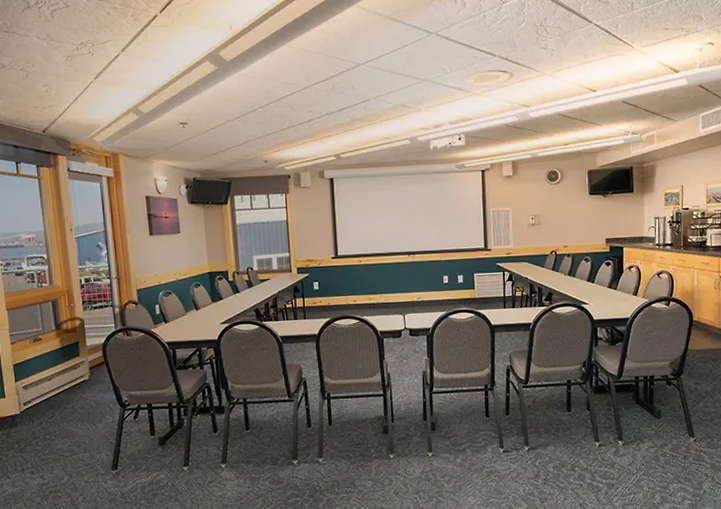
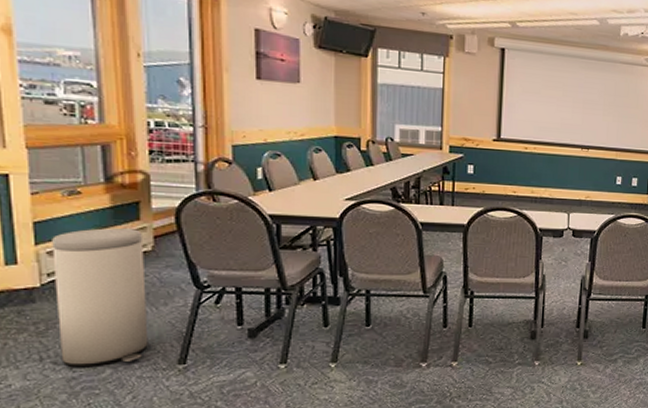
pedal bin: none [25,363,91,476] -> present [52,228,149,368]

